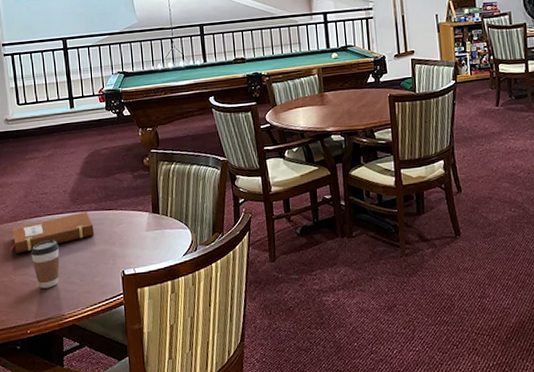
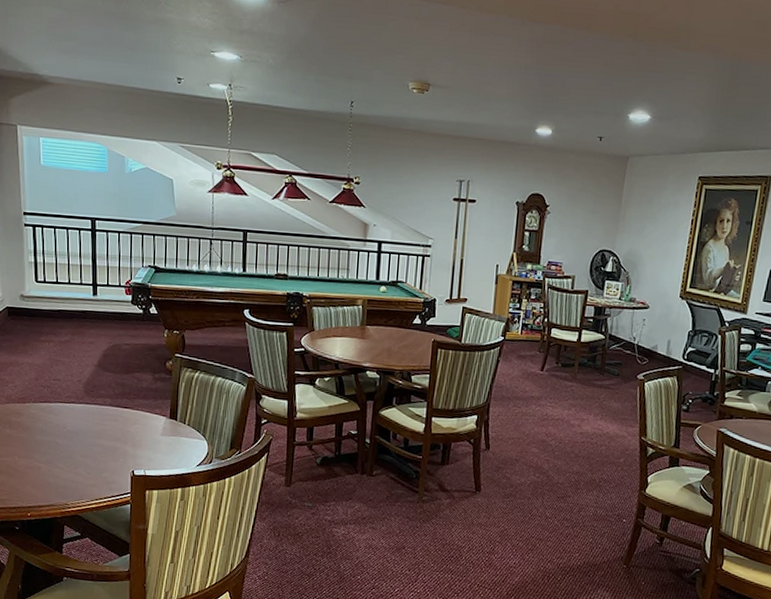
notebook: present [10,211,94,254] -> none [16,405,107,436]
coffee cup: present [31,240,60,289] -> none [37,428,69,476]

